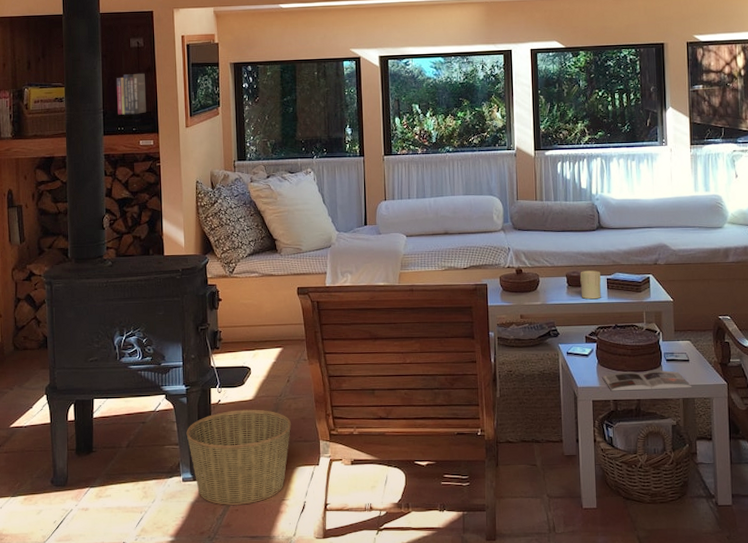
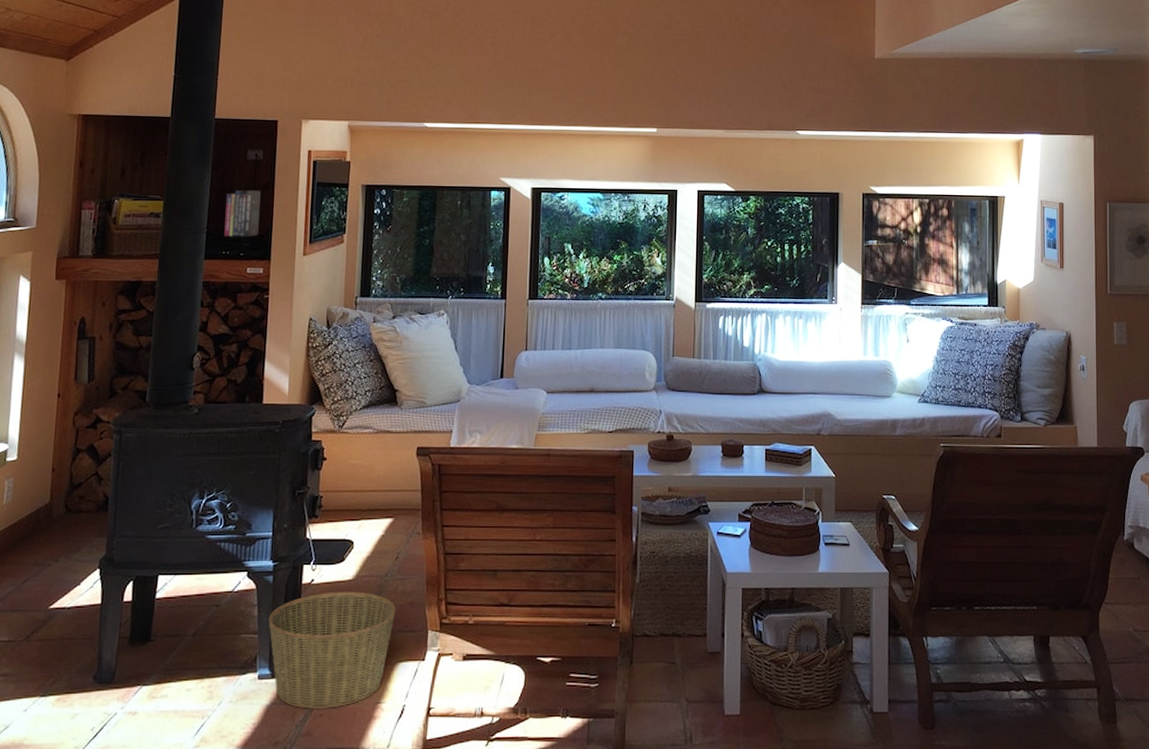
candle: present [580,270,601,300] -> none [736,439,759,472]
magazine: present [602,370,692,391] -> none [754,555,851,578]

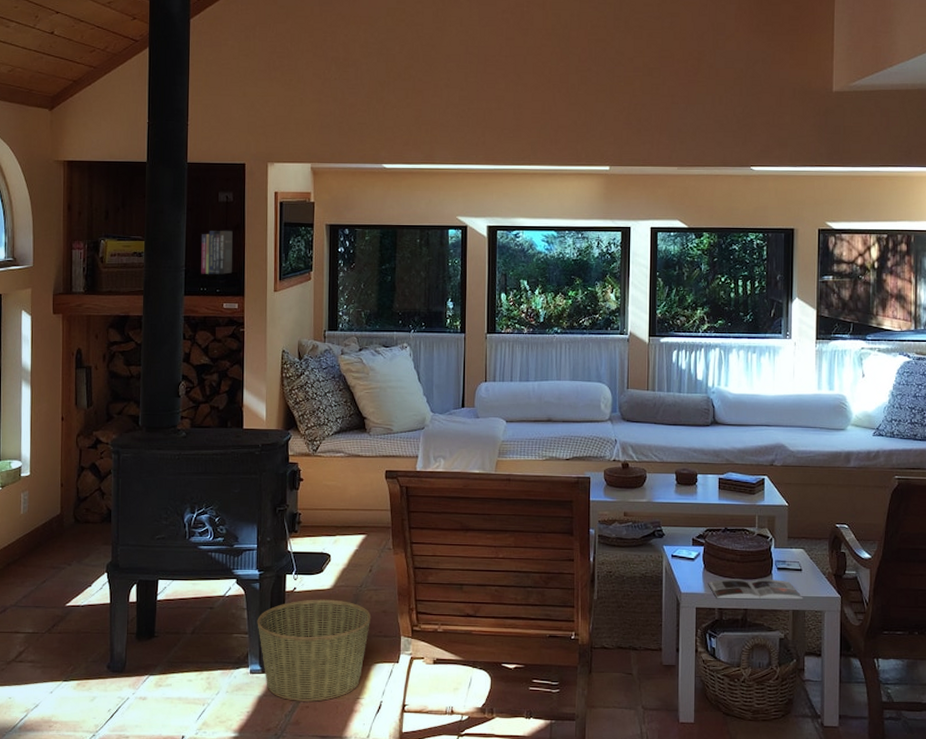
magazine: none [754,555,851,578] -> present [708,578,803,600]

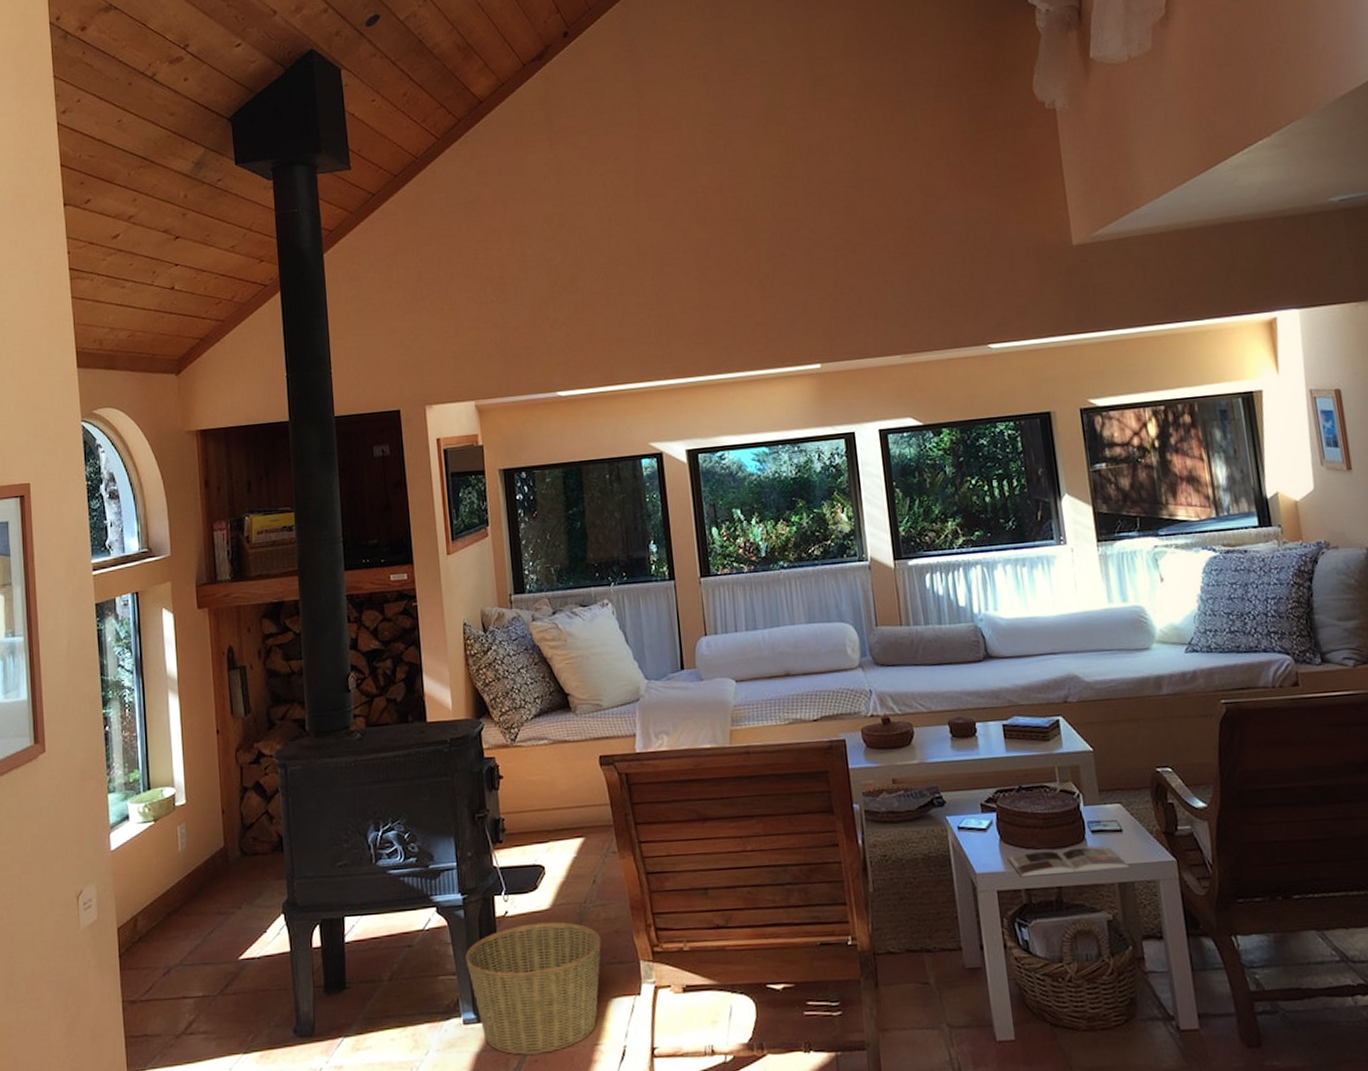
books: present [201,230,233,275] -> none [358,488,397,544]

